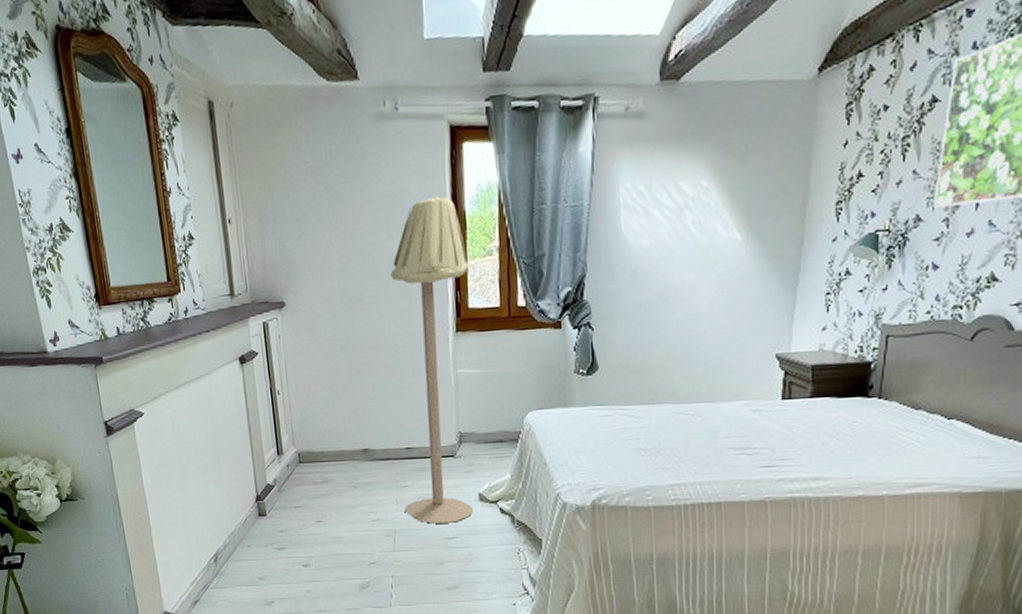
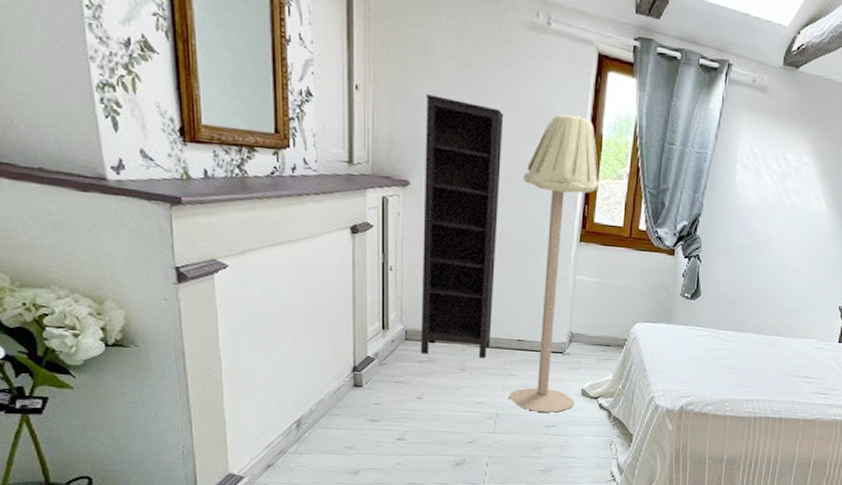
bookcase: none [290,210,380,476] -> present [420,94,504,359]

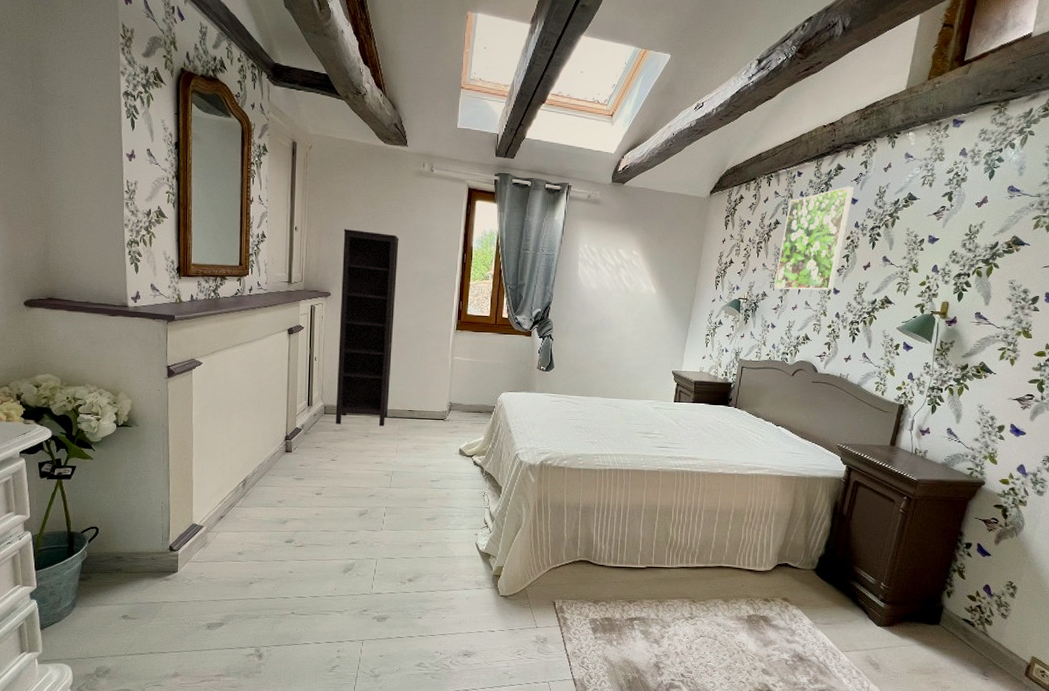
floor lamp: present [508,114,601,413] -> none [402,234,472,469]

